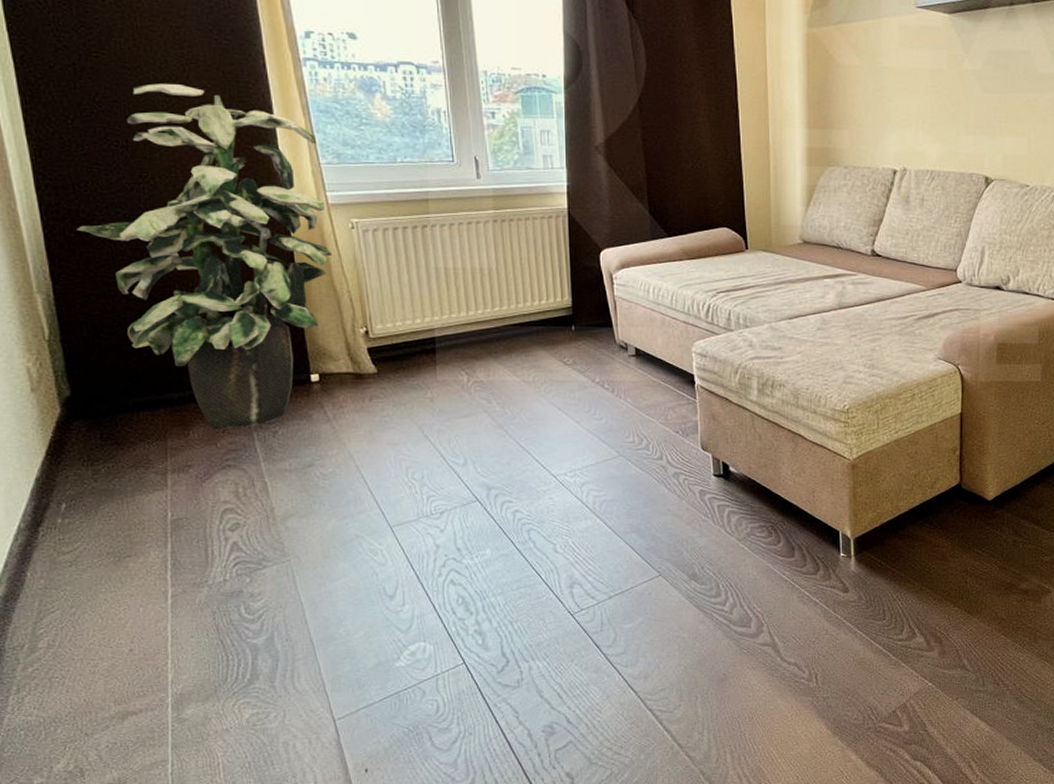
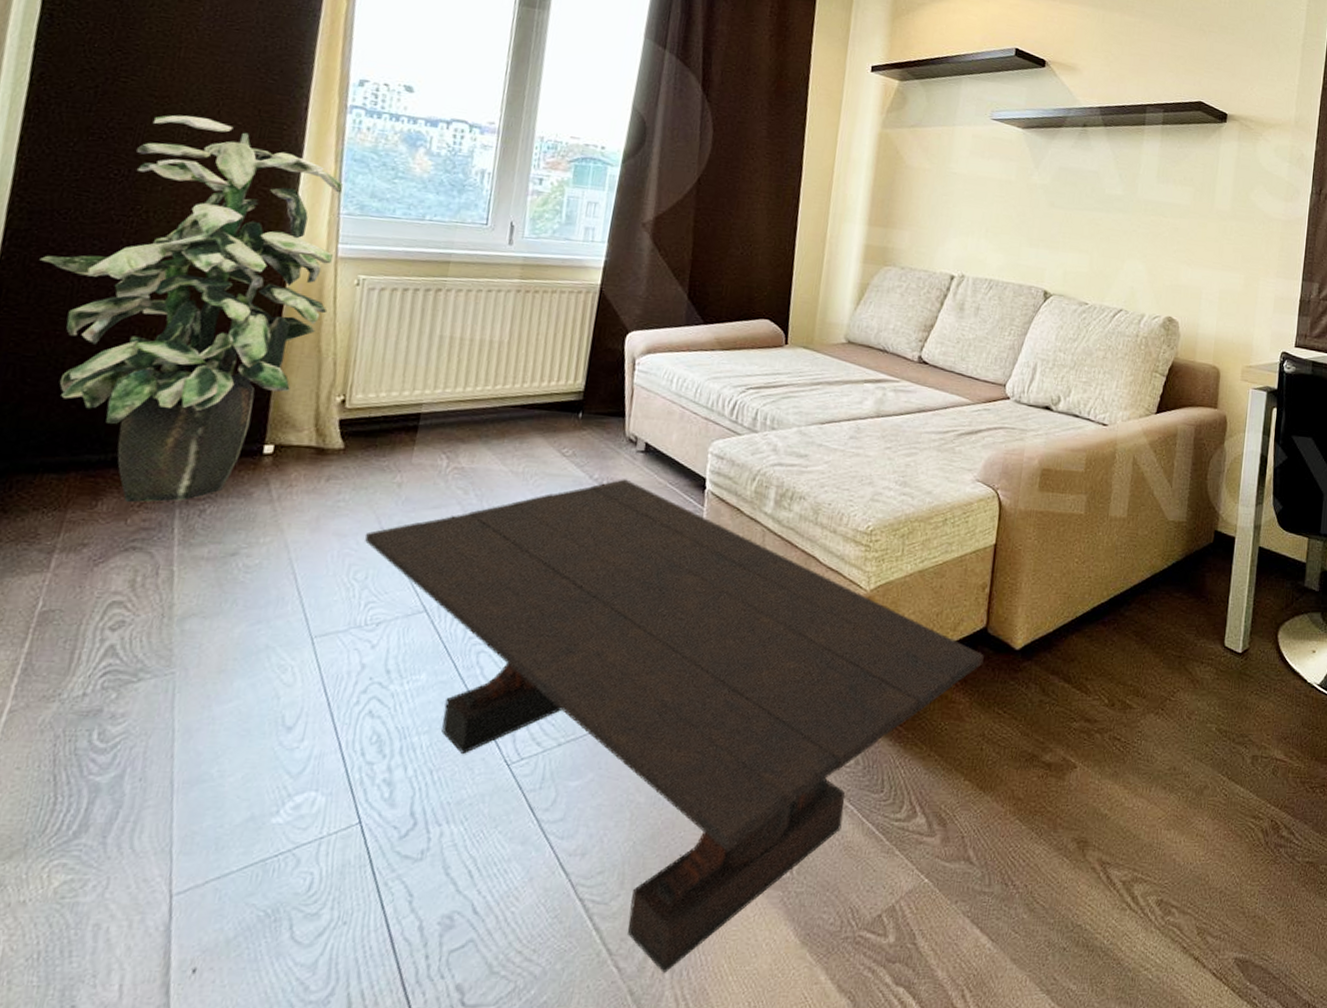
coffee table: none [413,380,961,759] -> present [365,479,984,973]

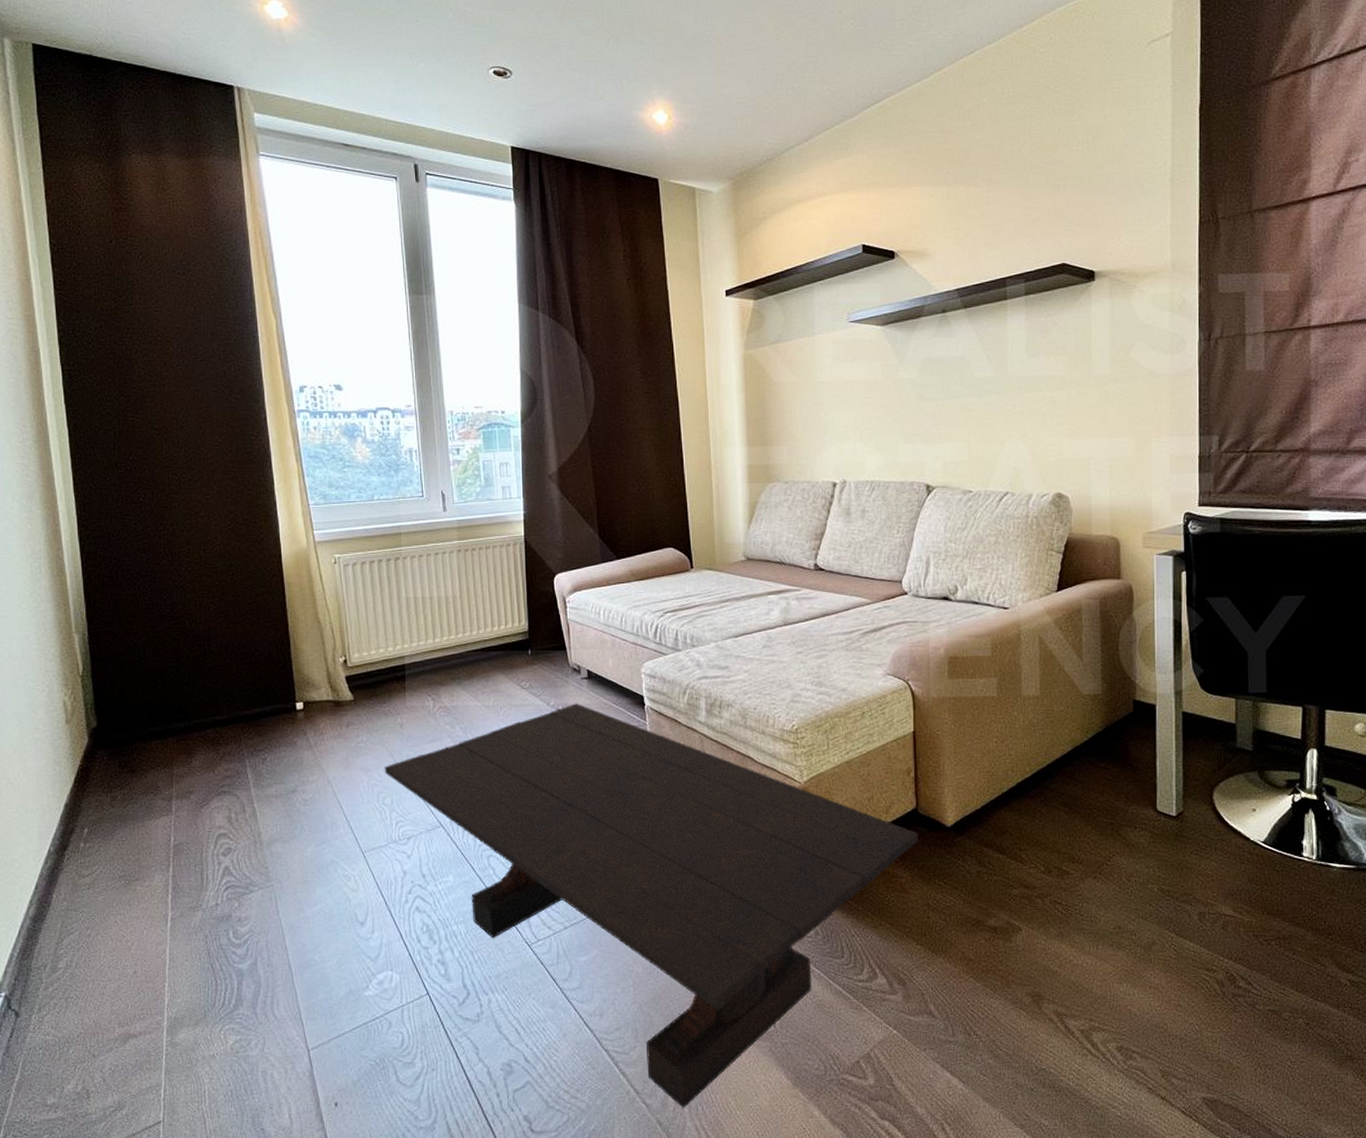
indoor plant: present [39,114,343,503] -> none [109,440,318,756]

